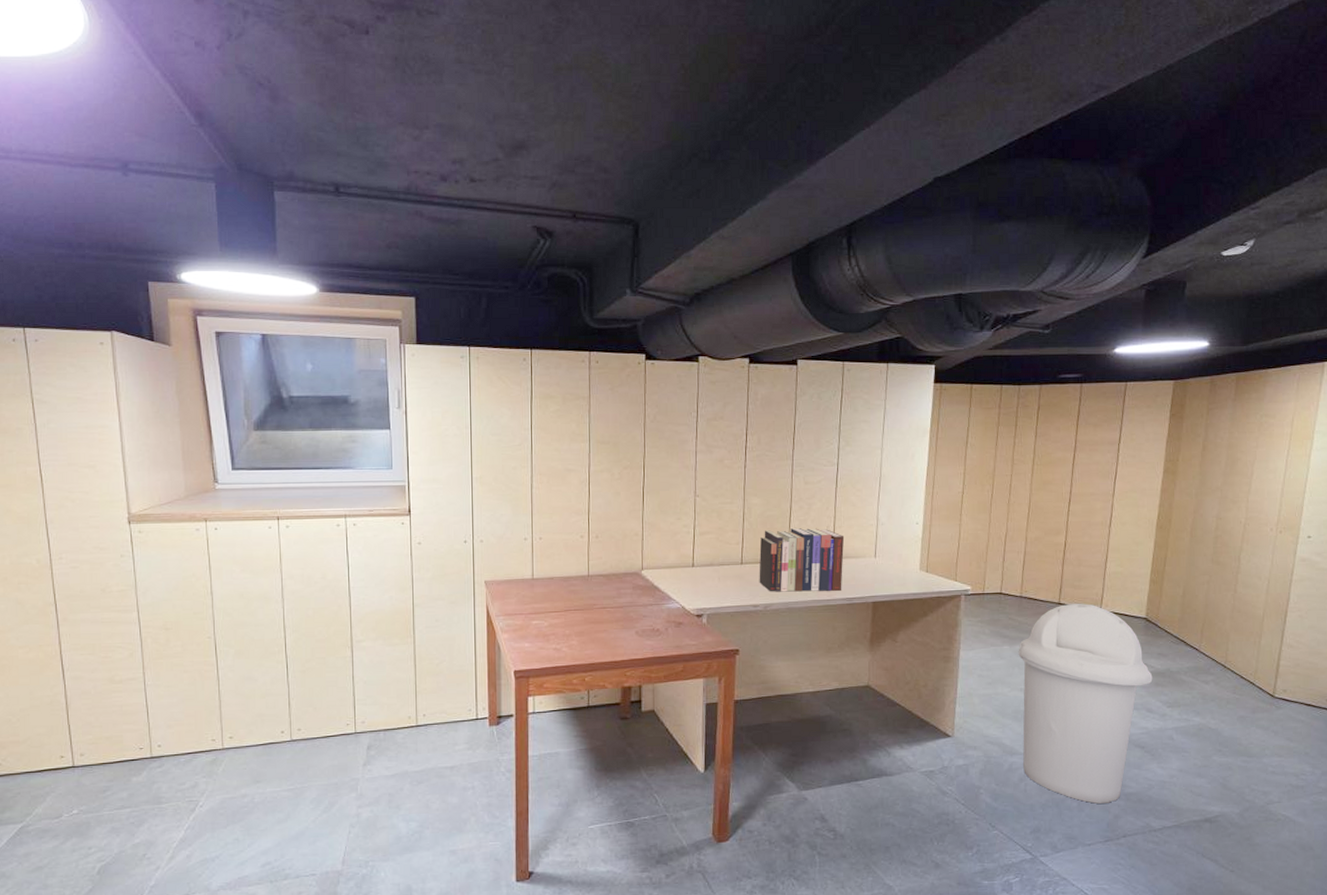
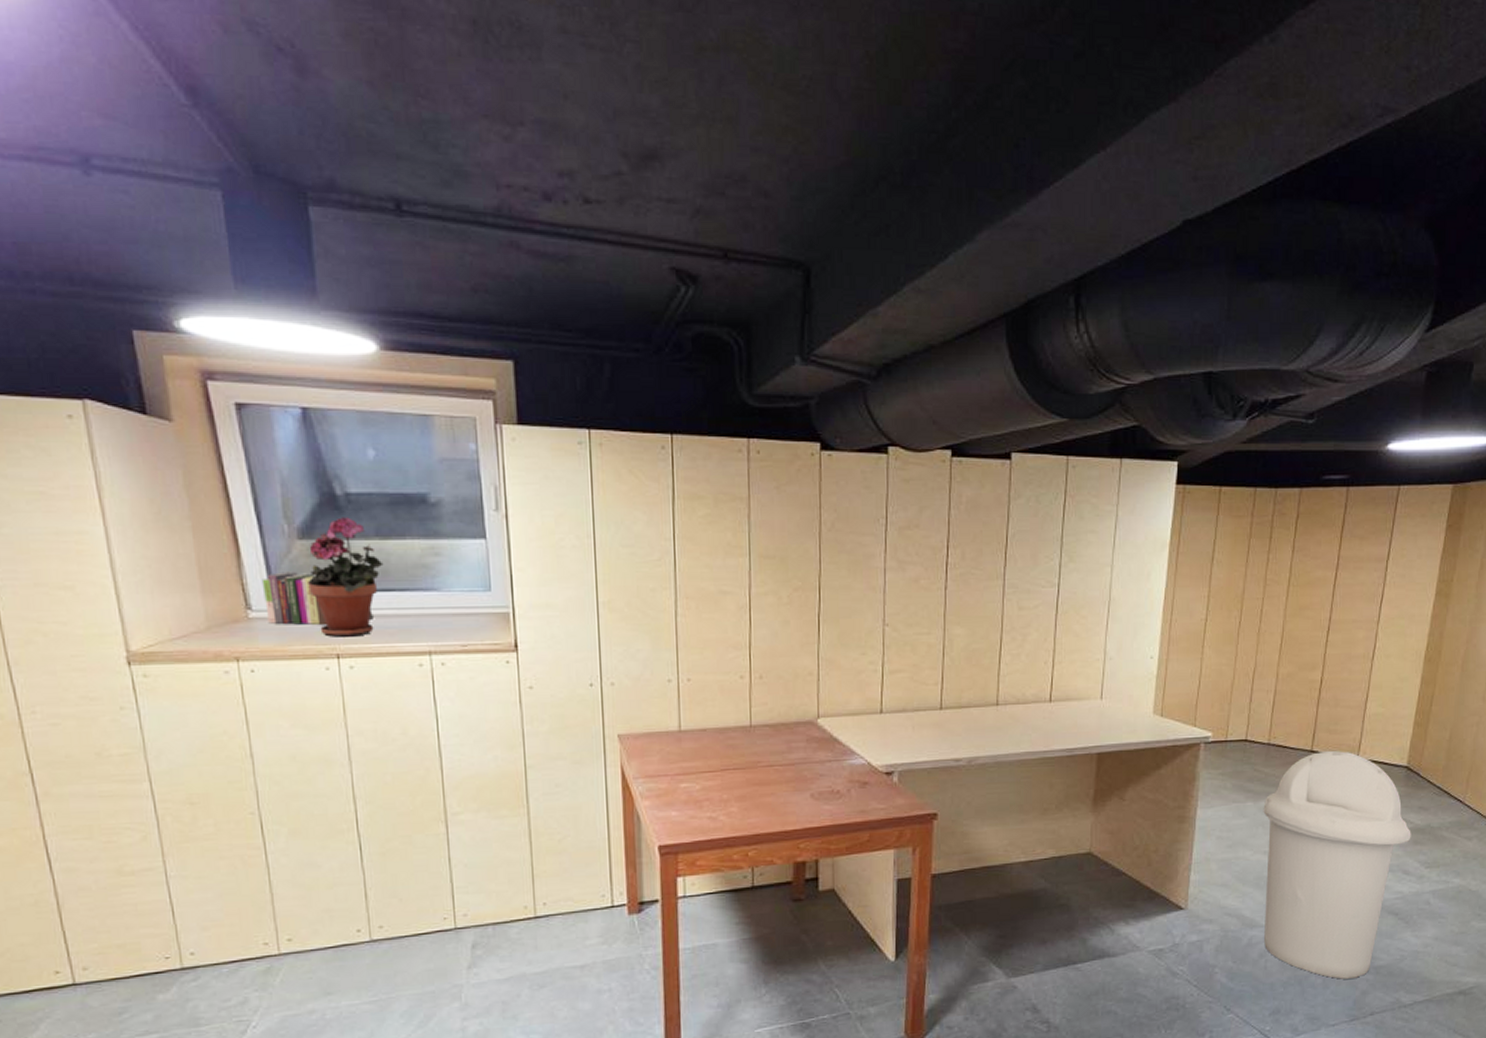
books: none [226,454,305,494] -> present [261,571,373,625]
potted plant: none [259,414,314,504] -> present [308,517,384,637]
books: present [759,528,845,592] -> none [962,664,1066,743]

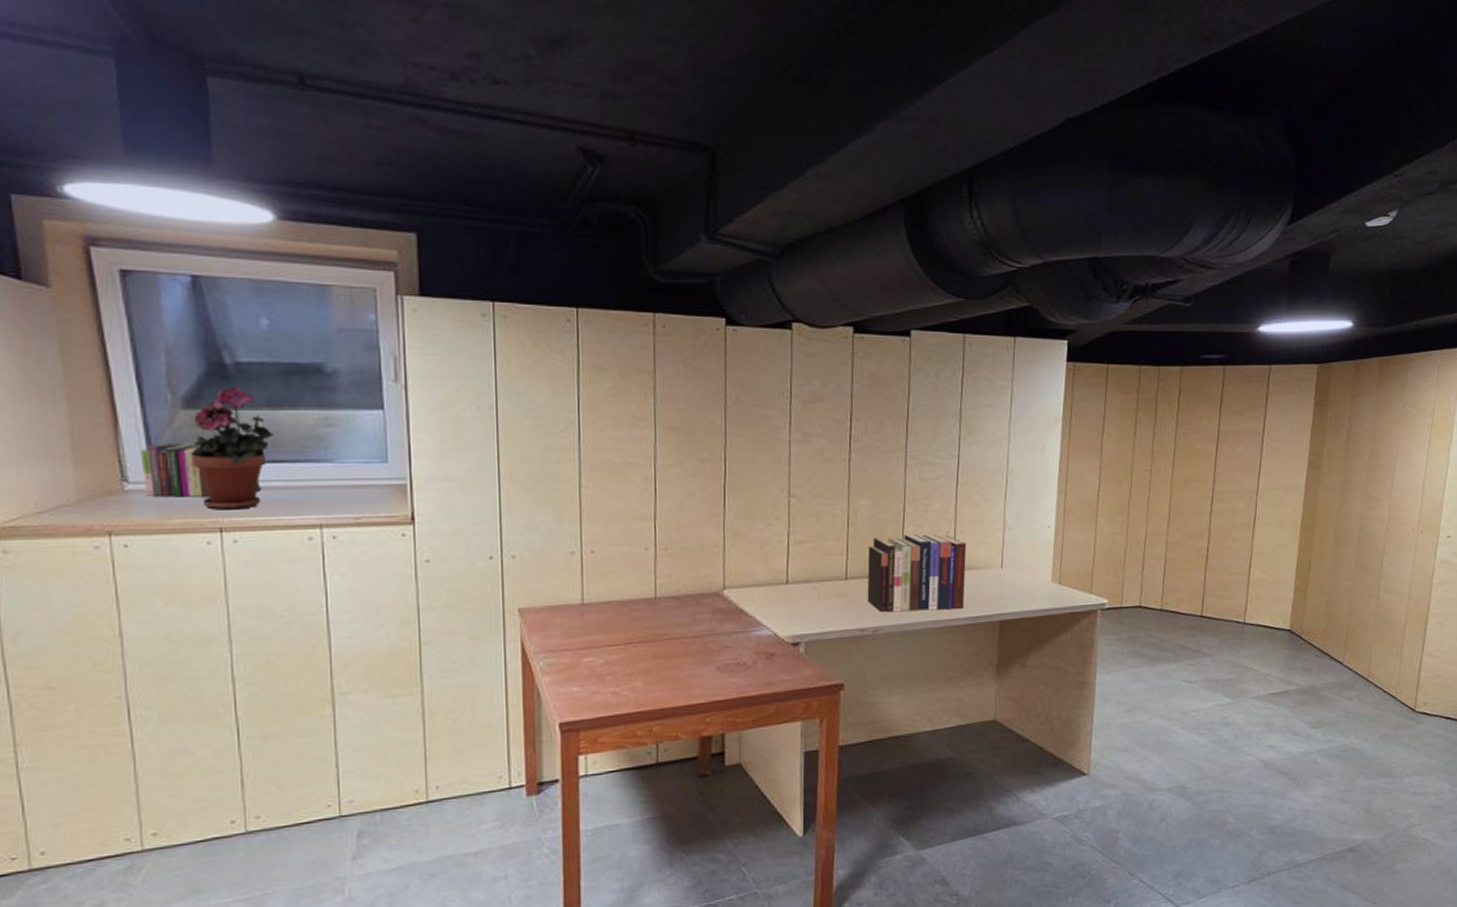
books: none [962,664,1066,743] -> present [867,534,967,613]
trash can: present [1263,751,1411,980] -> none [1158,616,1297,841]

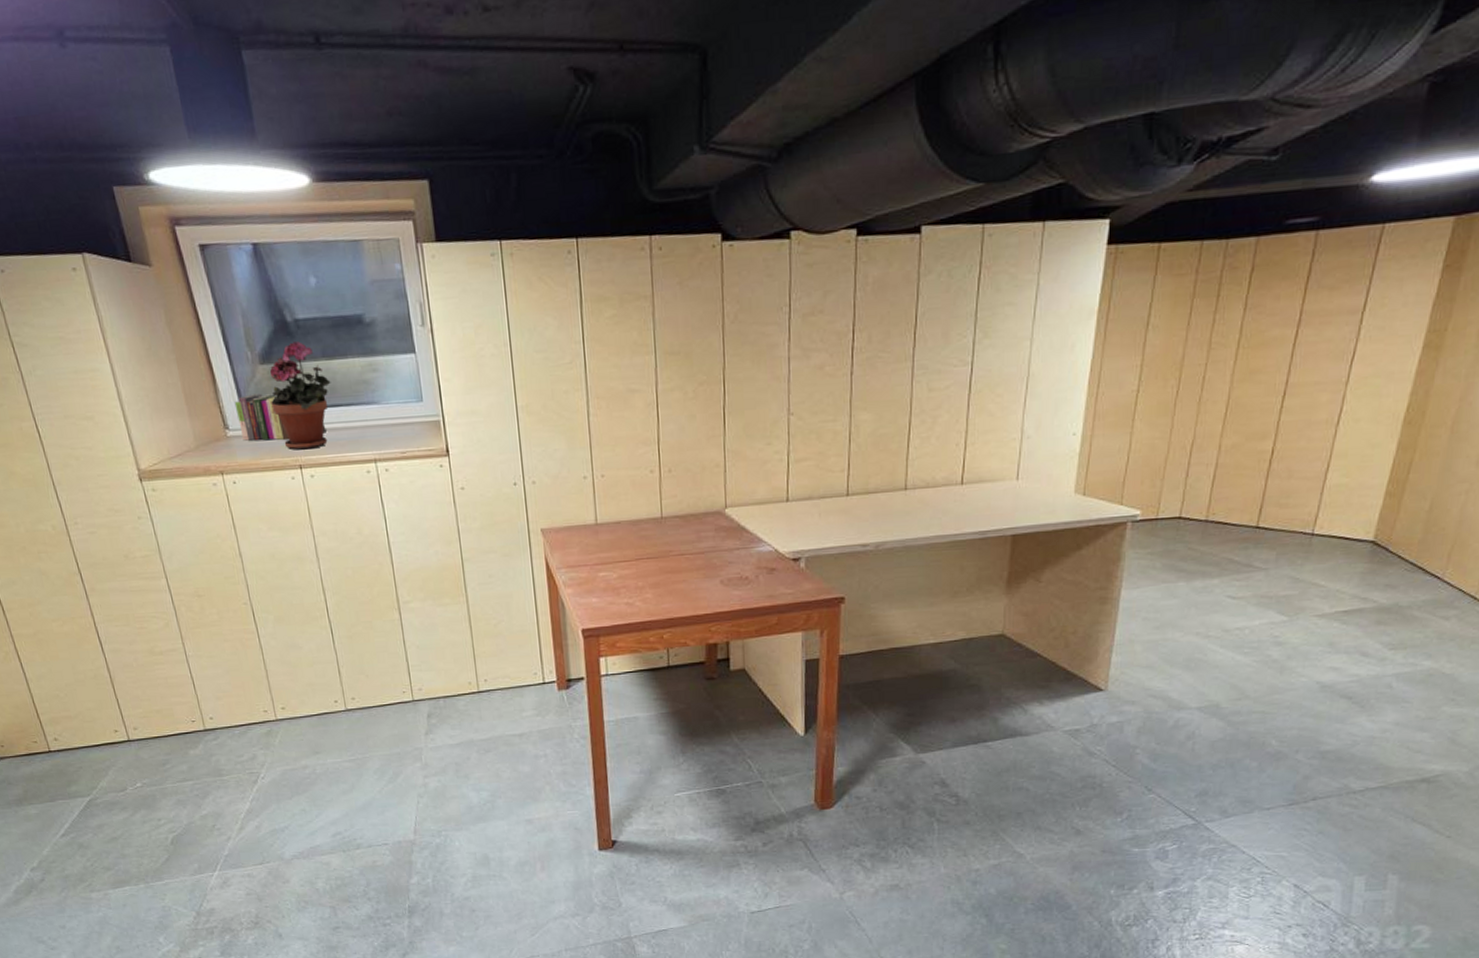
books: present [867,534,967,613] -> none [869,446,979,528]

